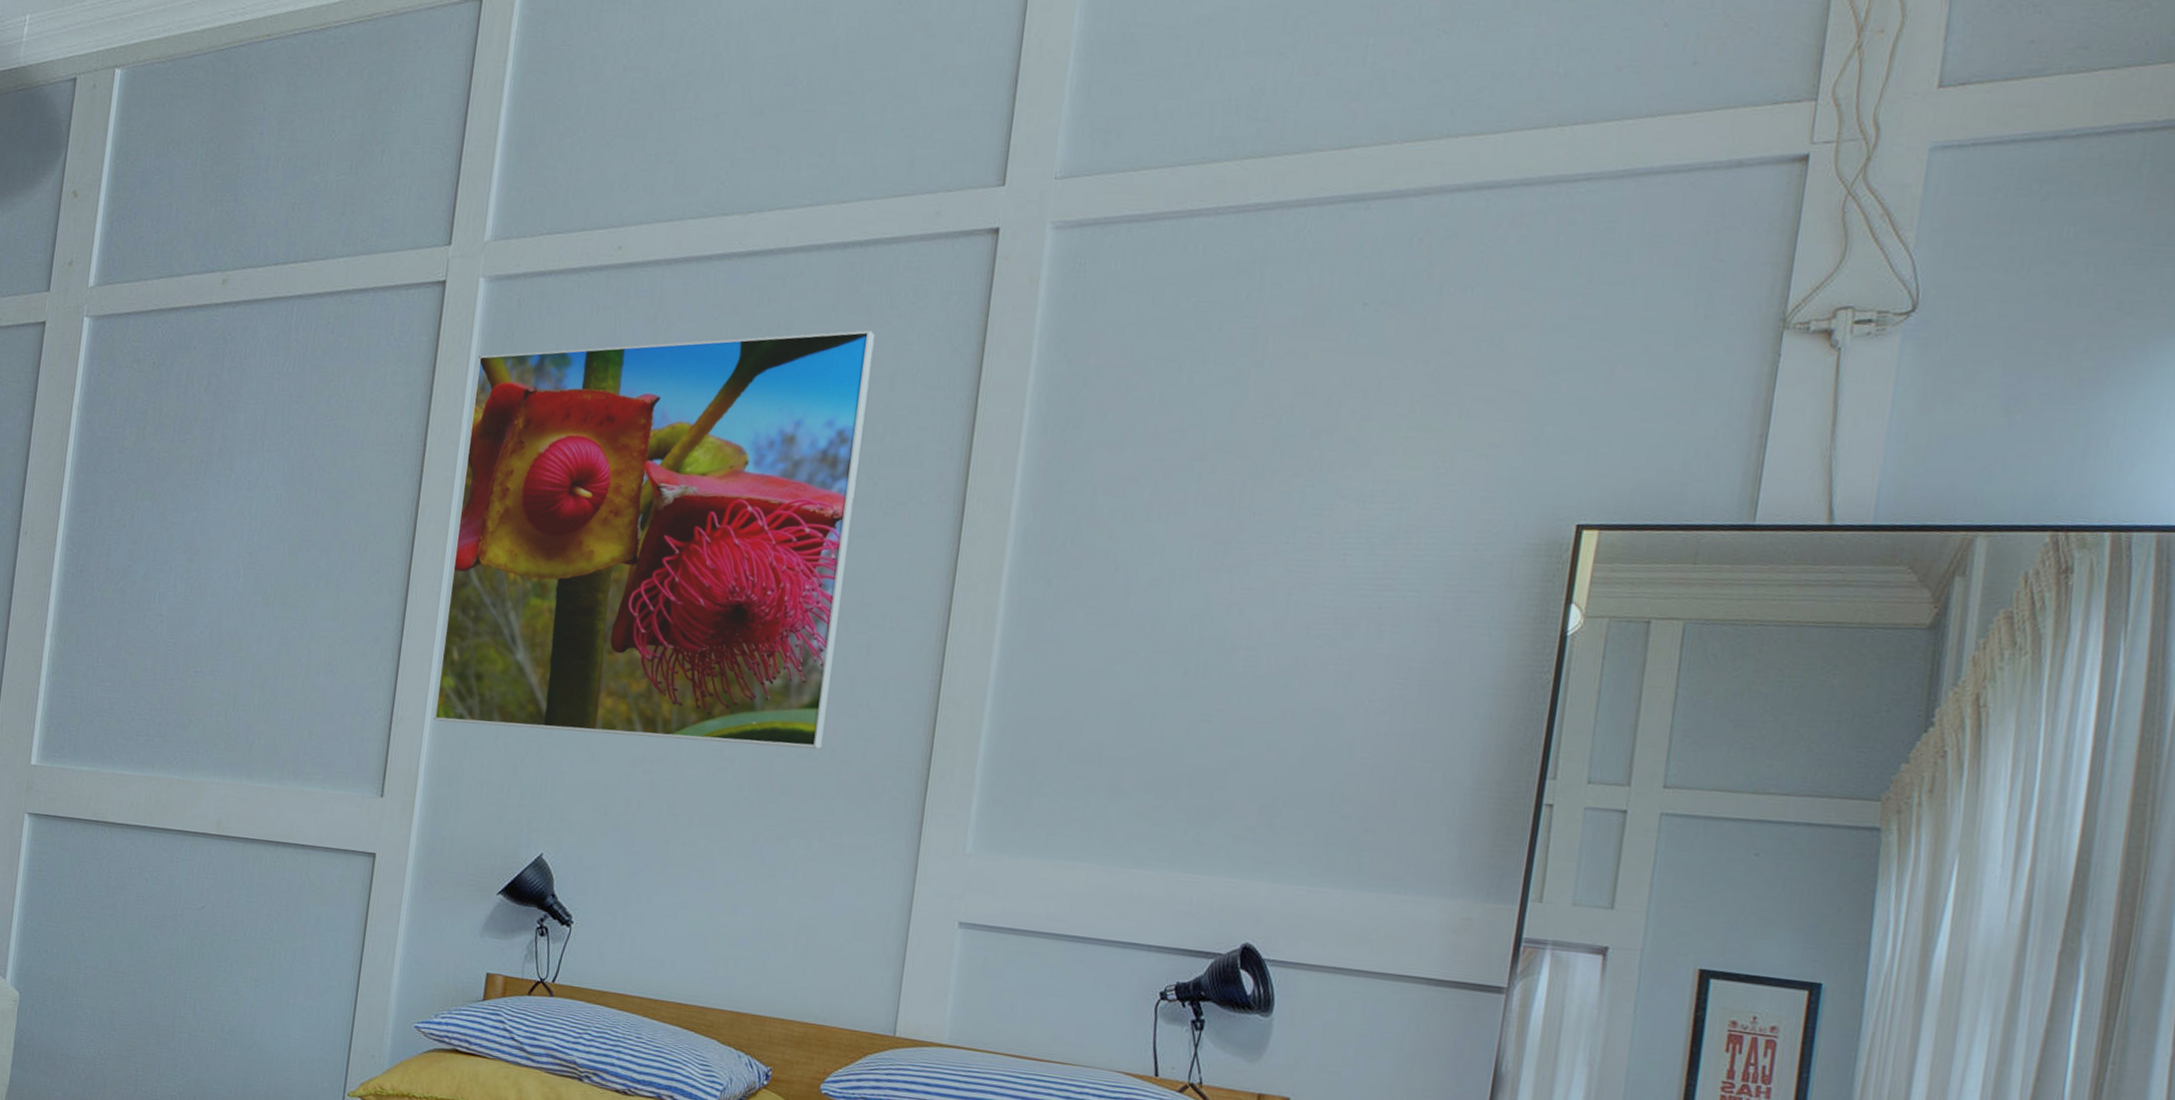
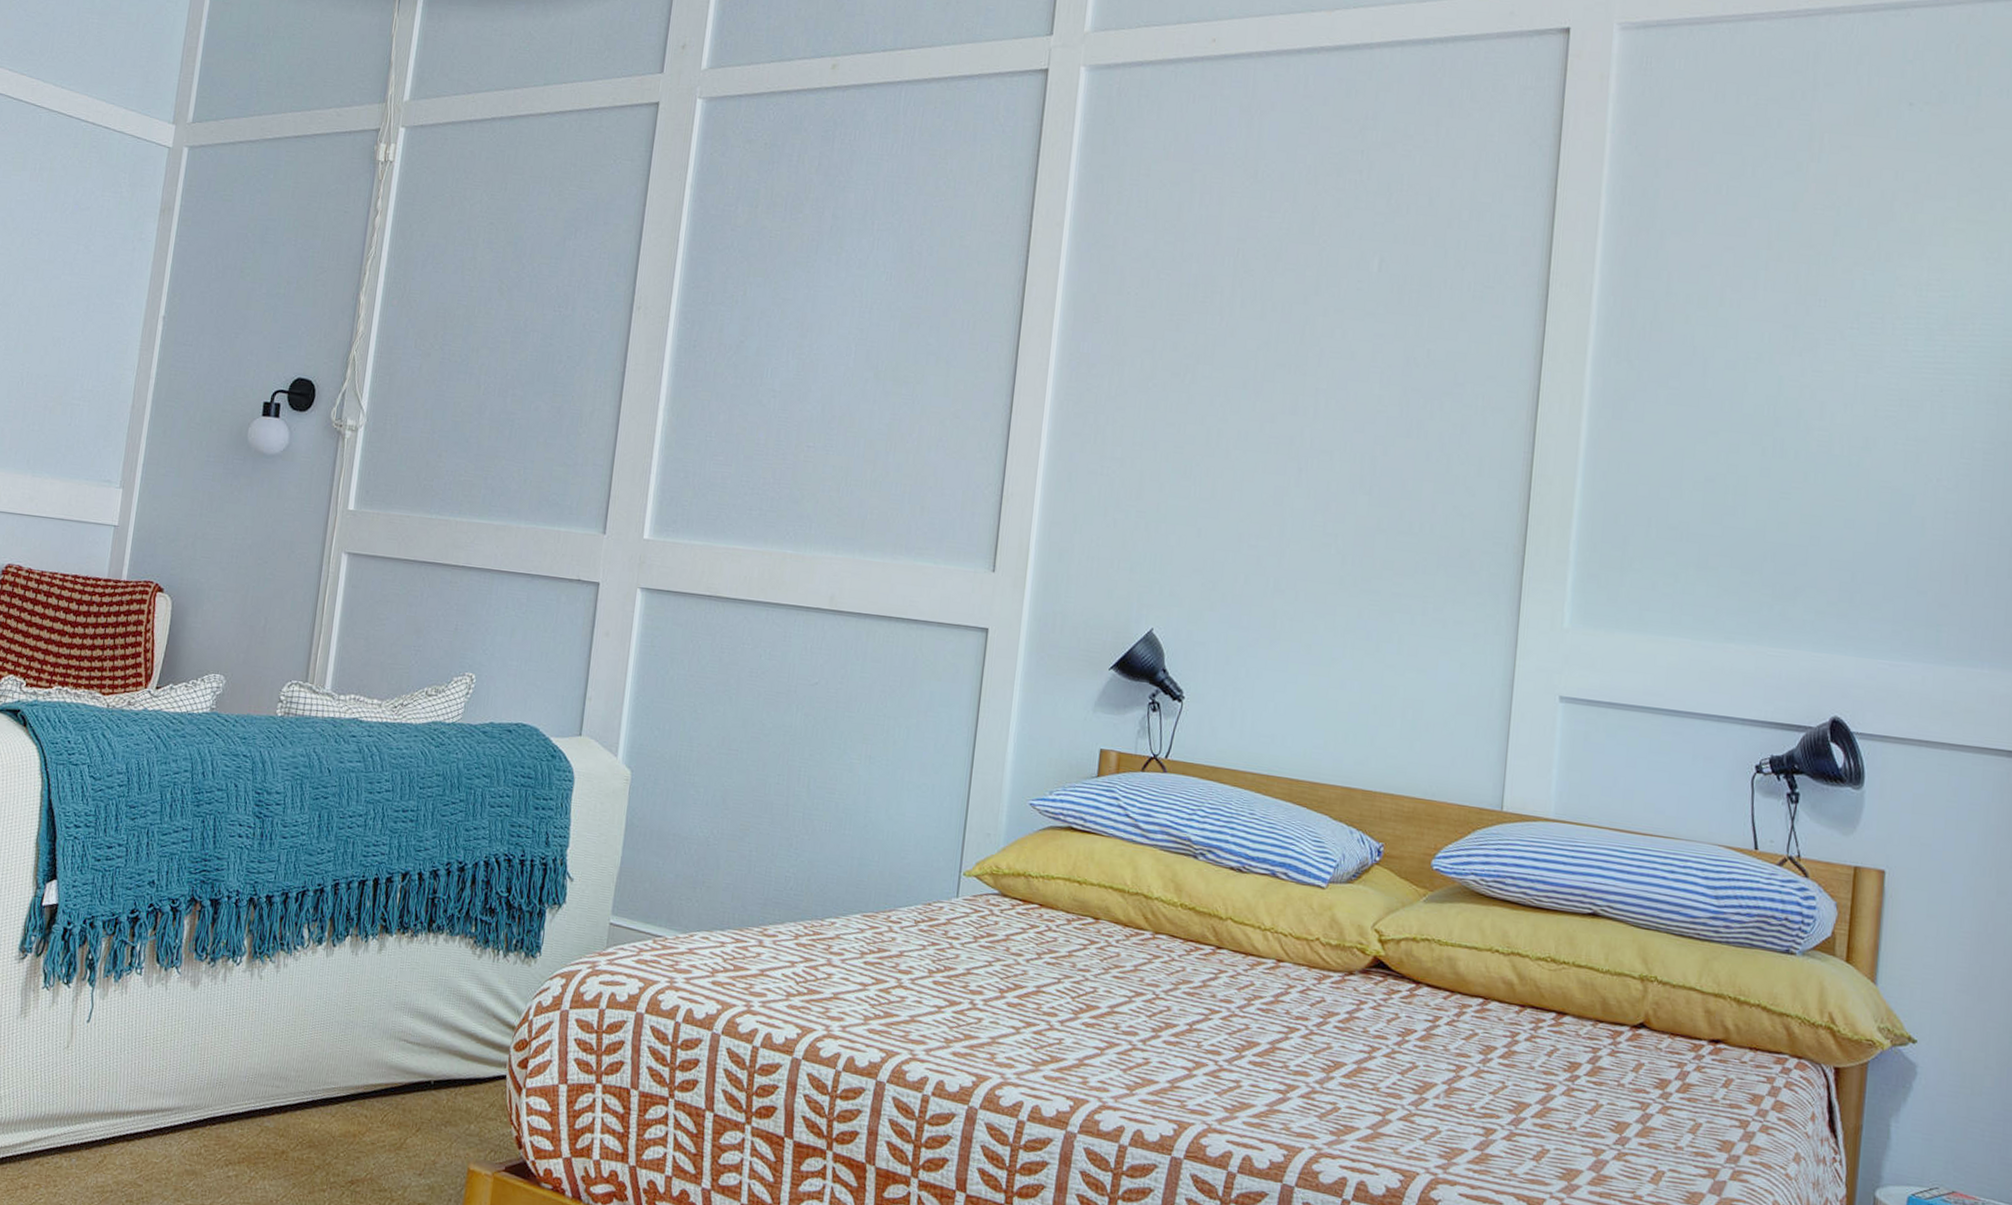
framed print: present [433,330,875,749] -> none [1043,122,1458,525]

